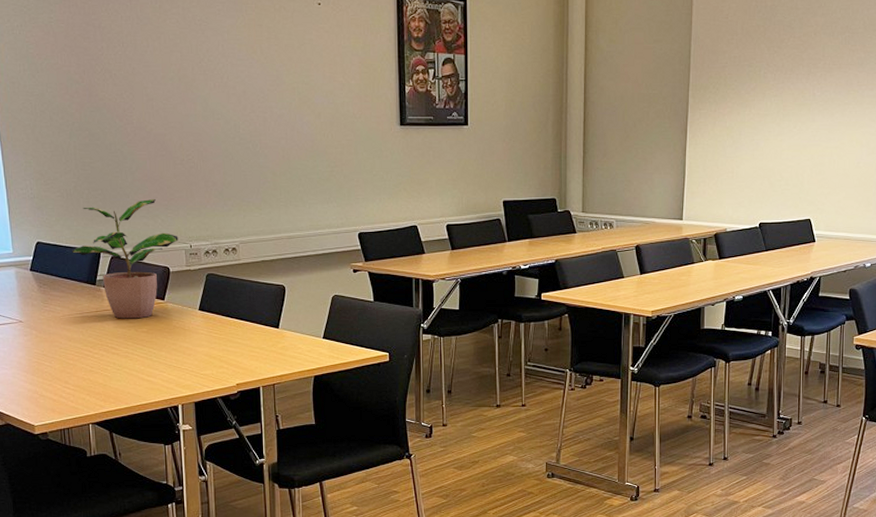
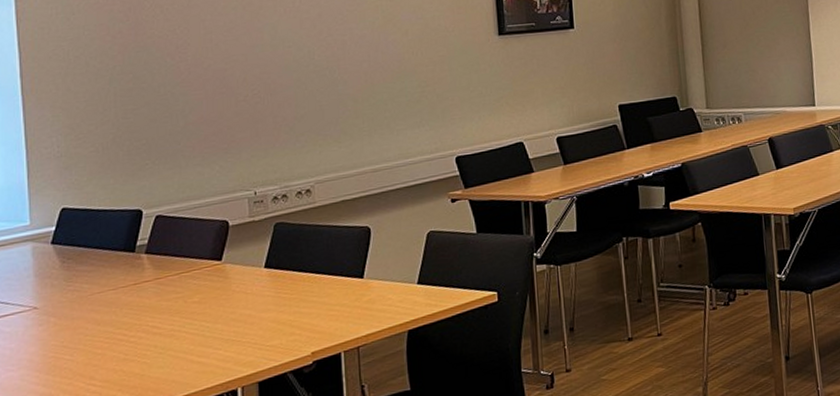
potted plant: present [71,198,179,319] -> none [105,142,240,290]

